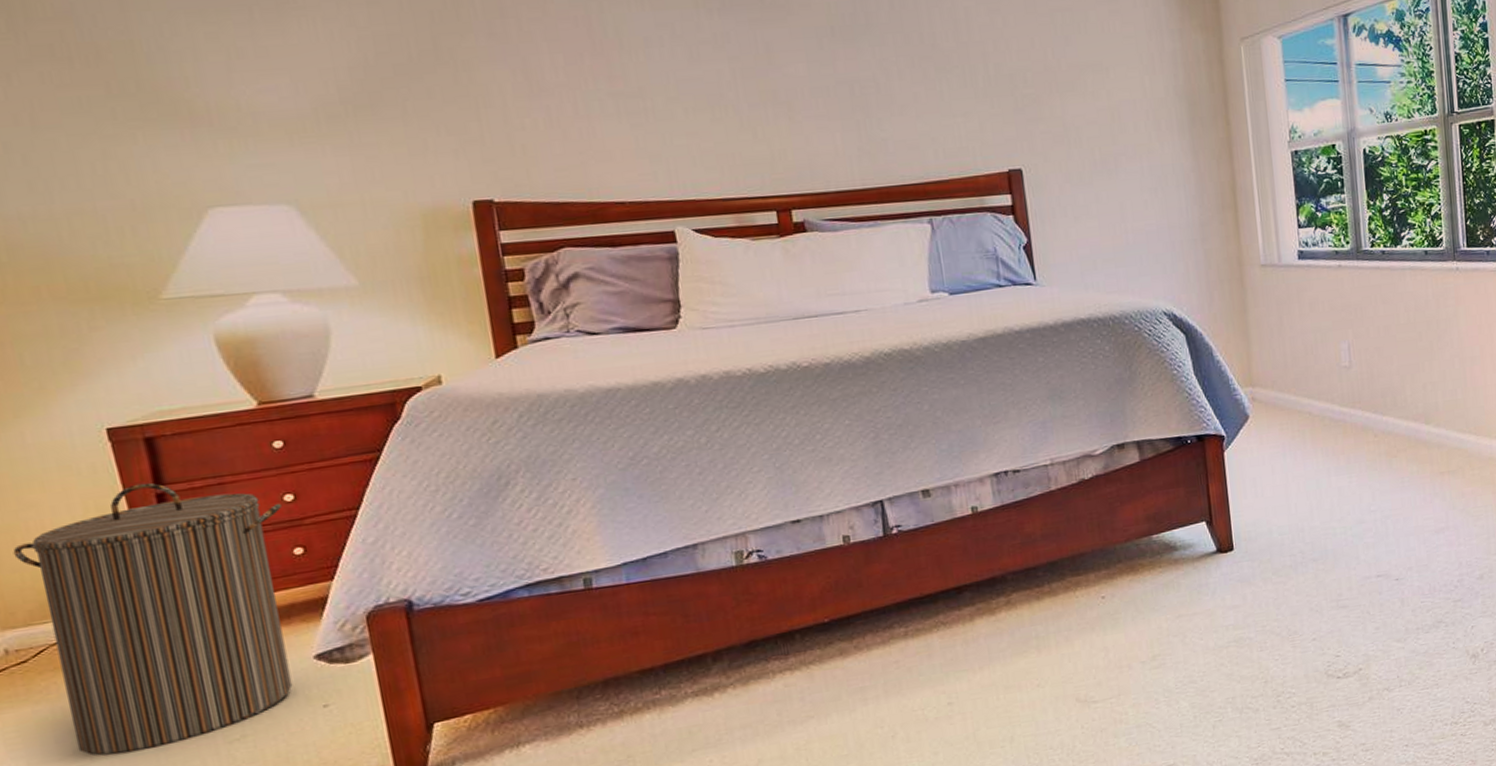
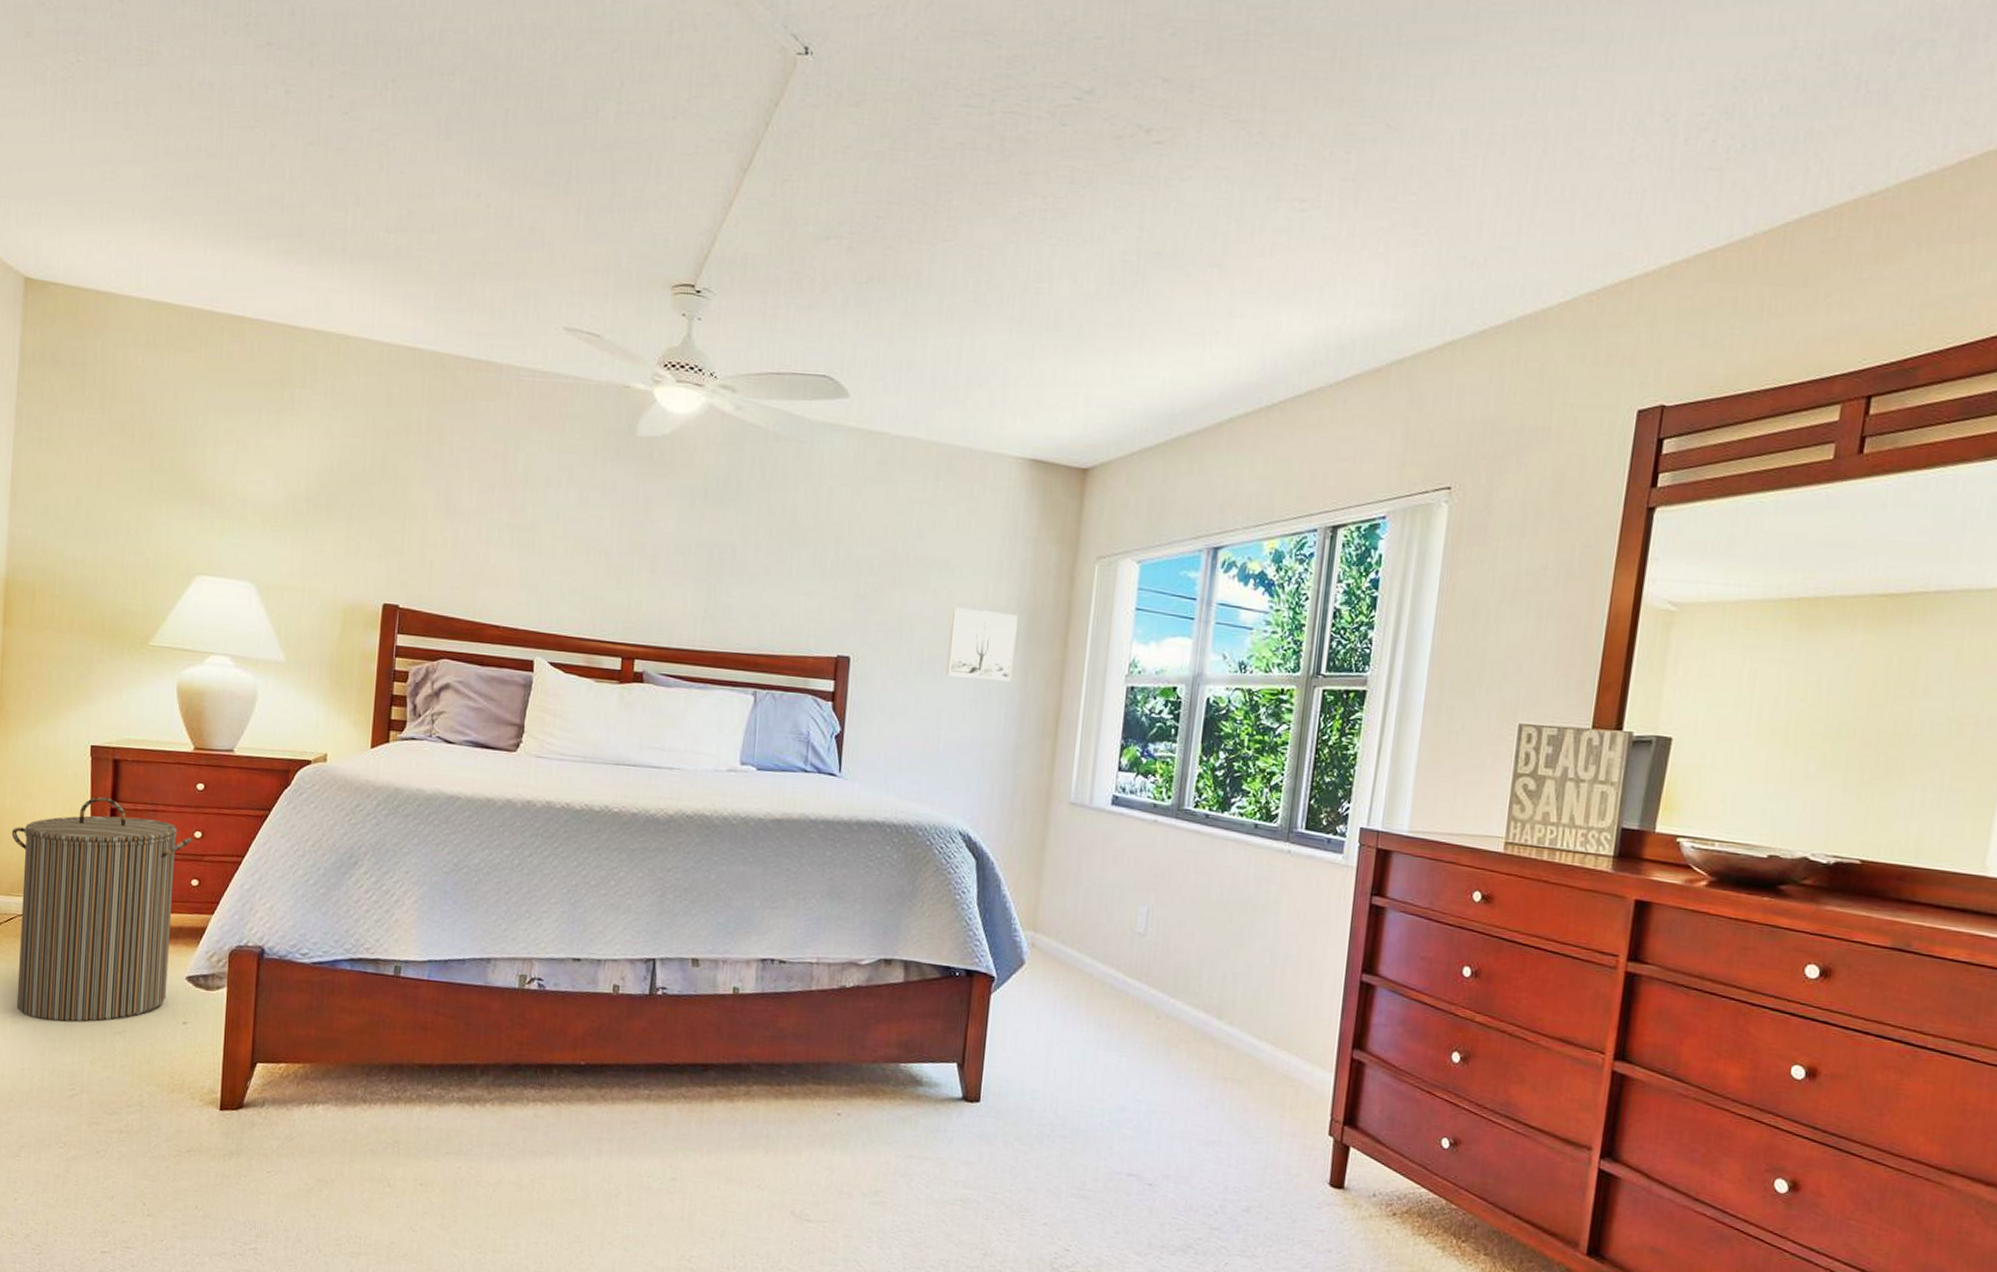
wall art: none [1113,103,1183,171] -> present [945,607,1018,681]

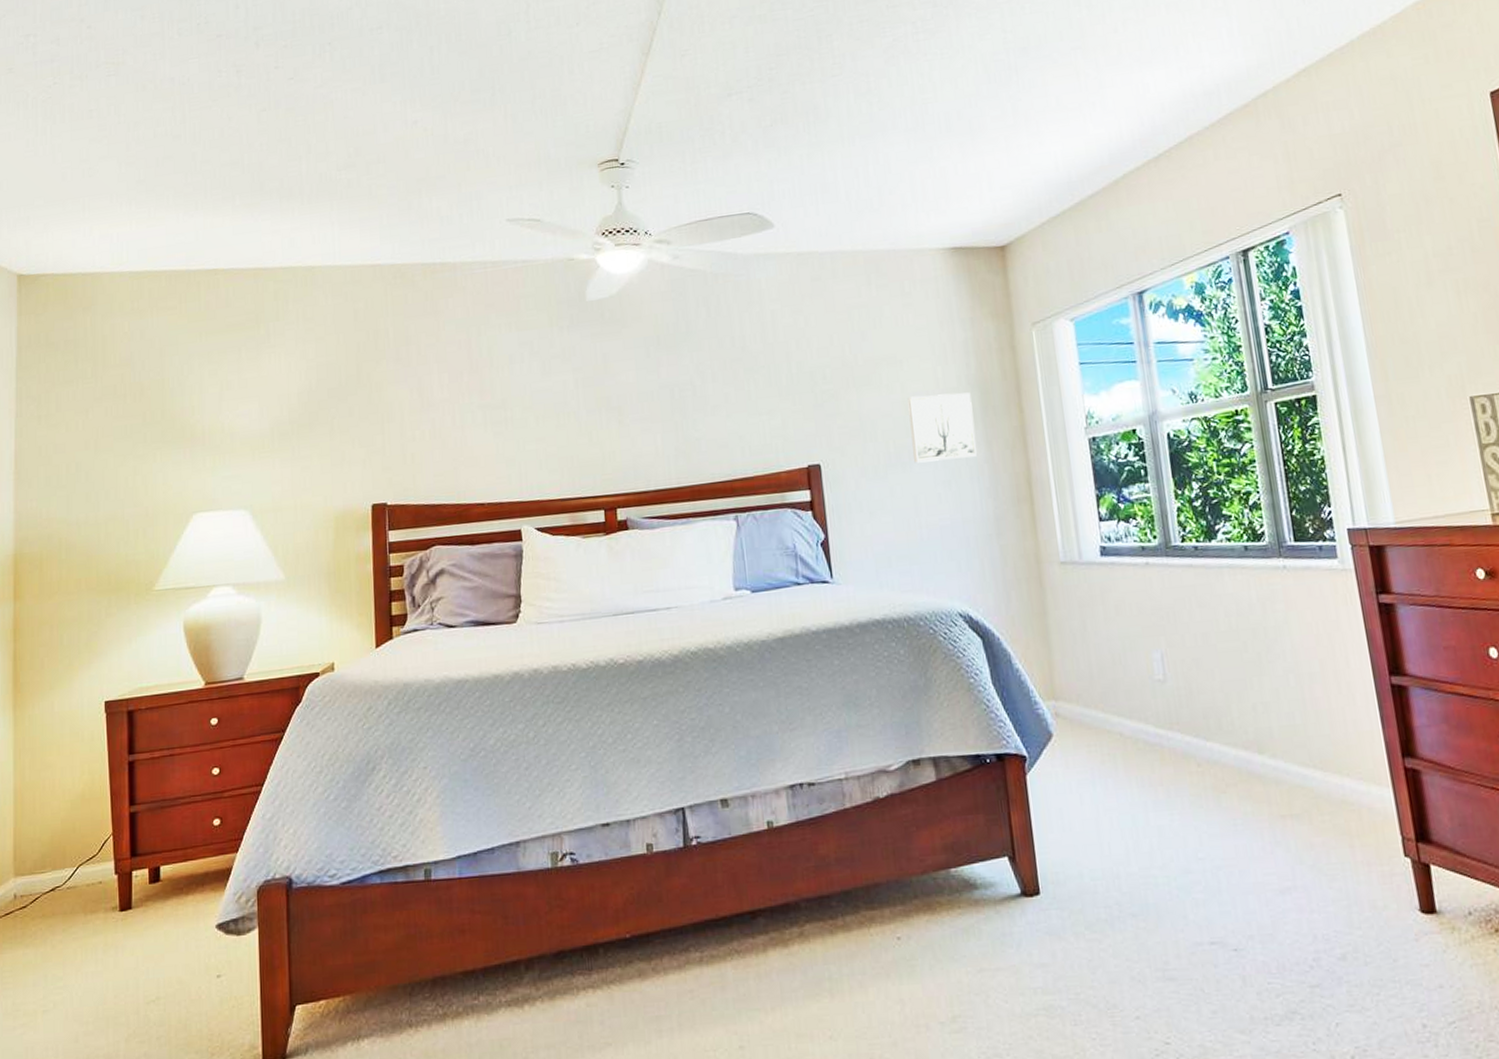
laundry hamper: present [11,796,192,1022] -> none [32,751,211,1003]

